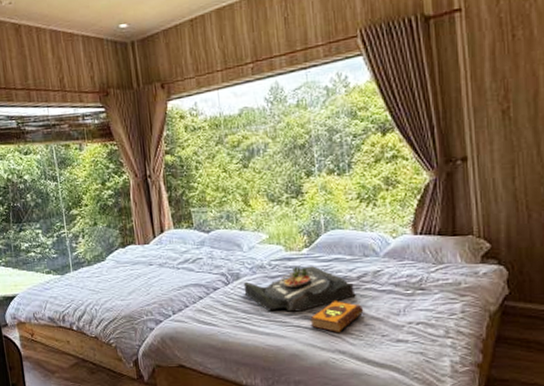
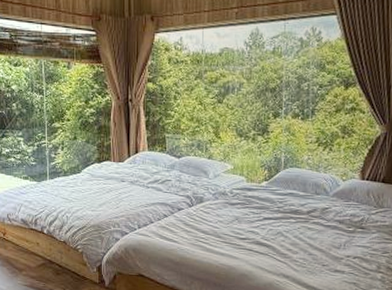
serving tray: present [243,266,356,312] -> none [205,197,304,237]
hardback book: present [310,301,364,334] -> none [261,230,310,260]

